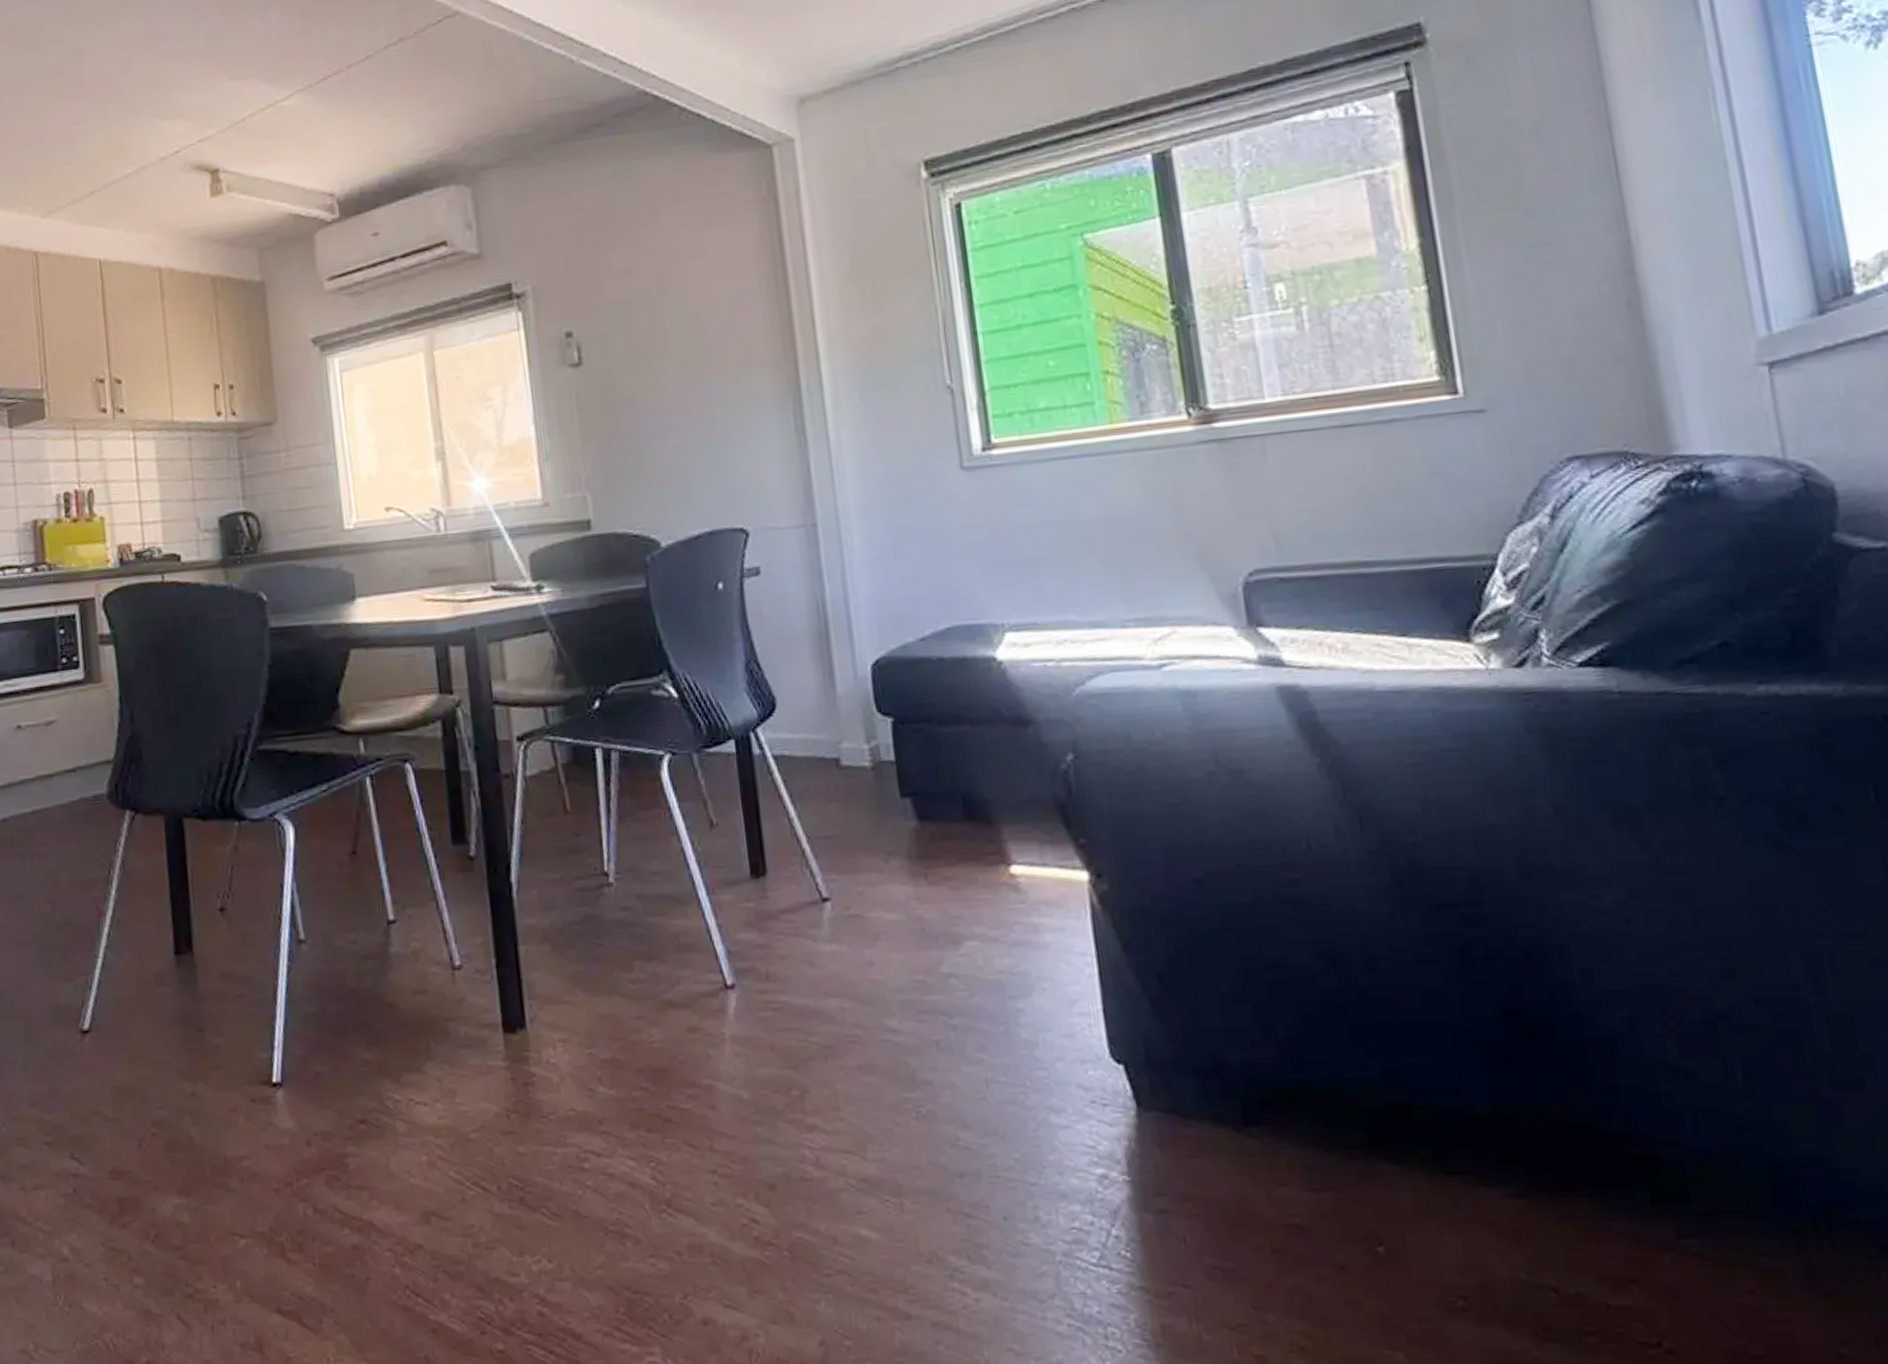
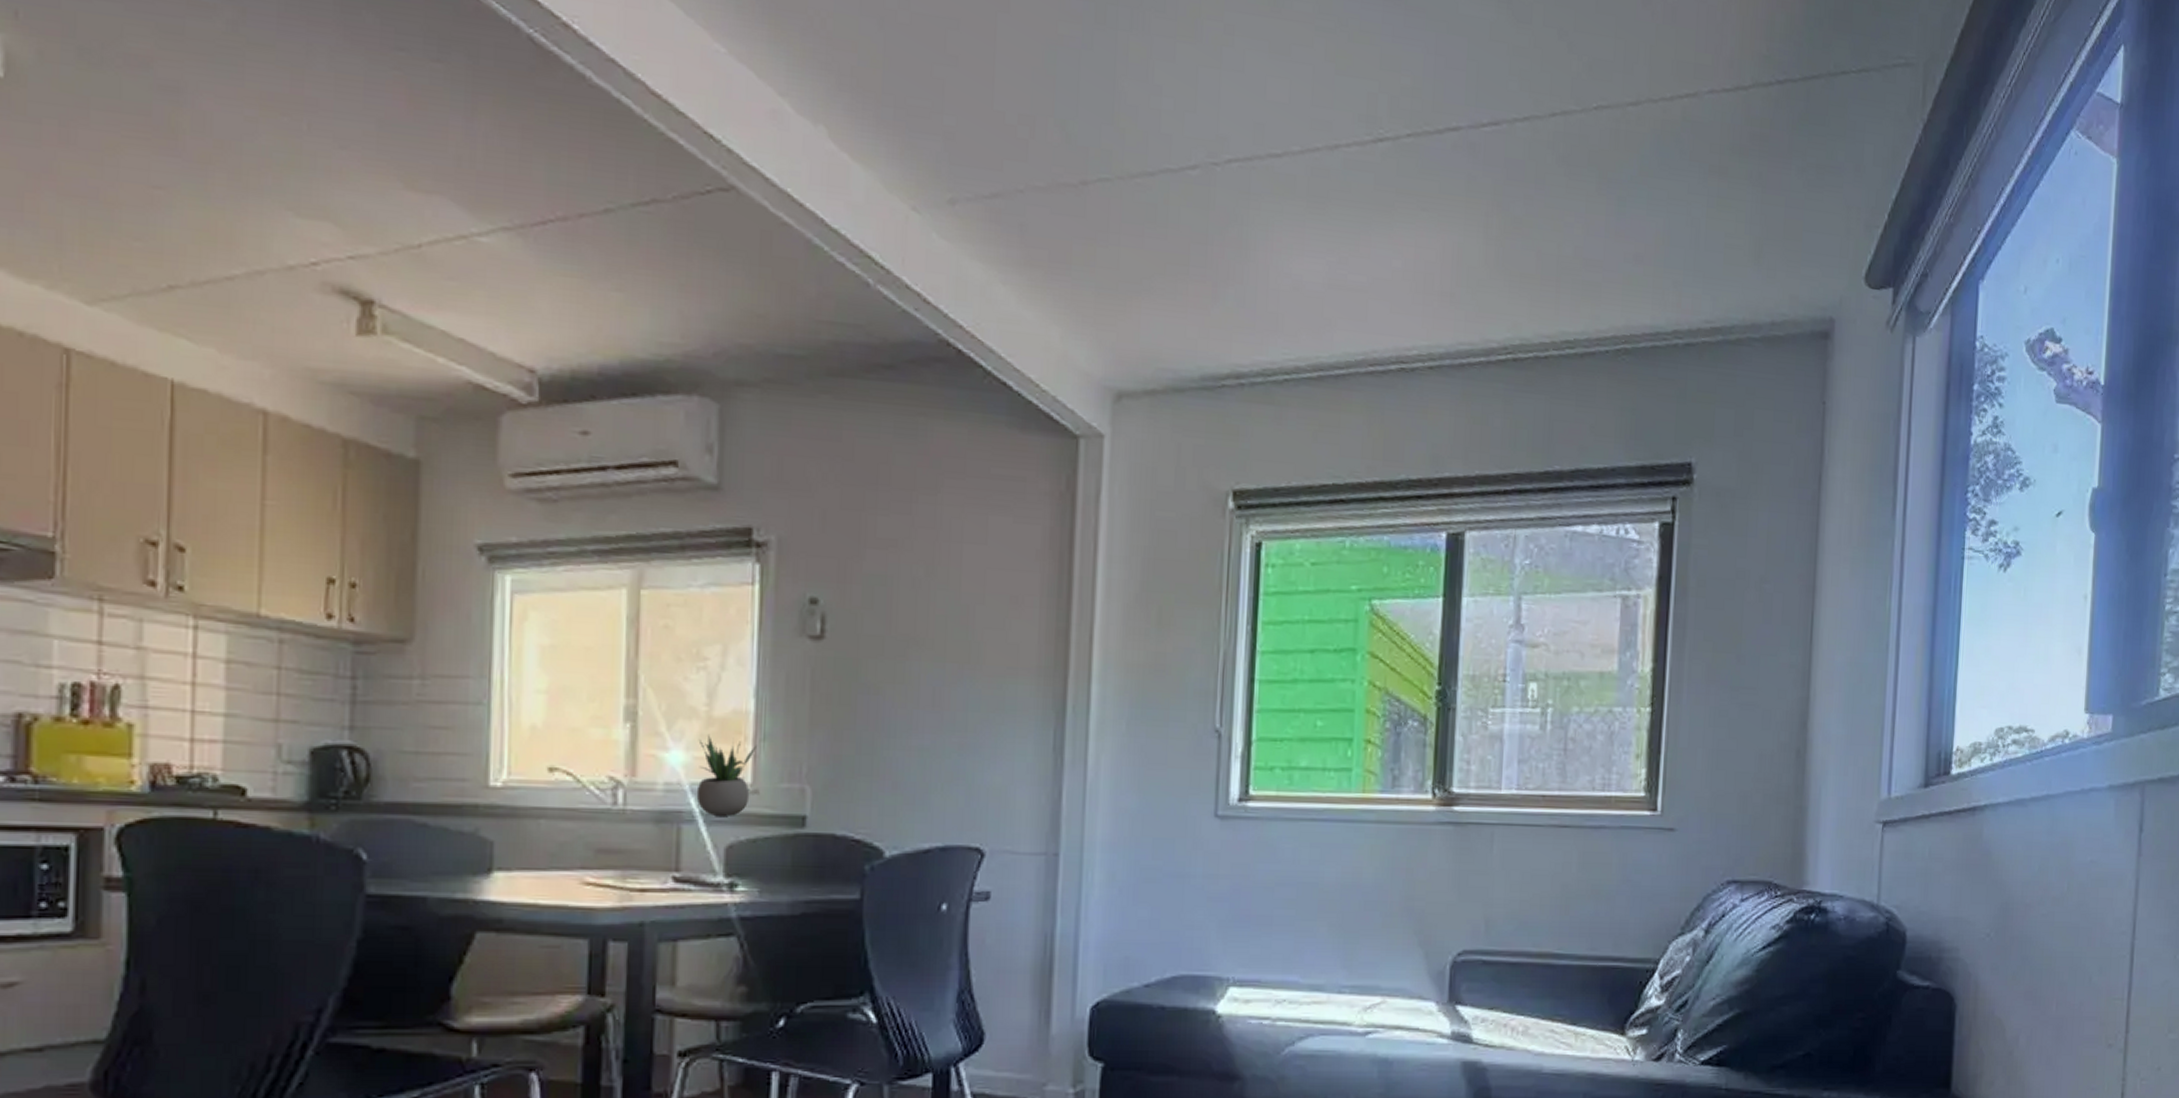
potted plant: none [494,462,542,530] -> present [696,735,757,816]

